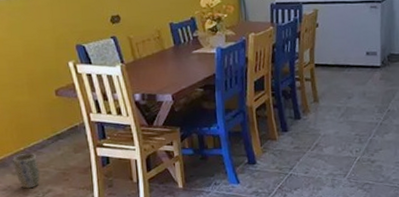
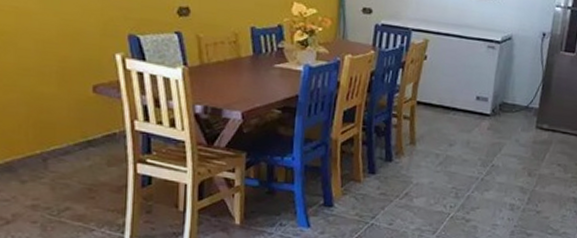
plant pot: present [13,153,40,189] -> none [23,158,58,203]

